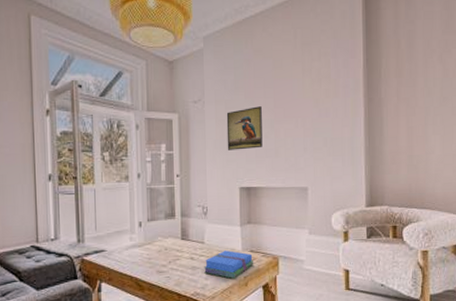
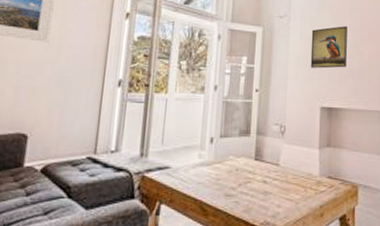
books: present [204,250,254,279] -> none [277,175,332,207]

